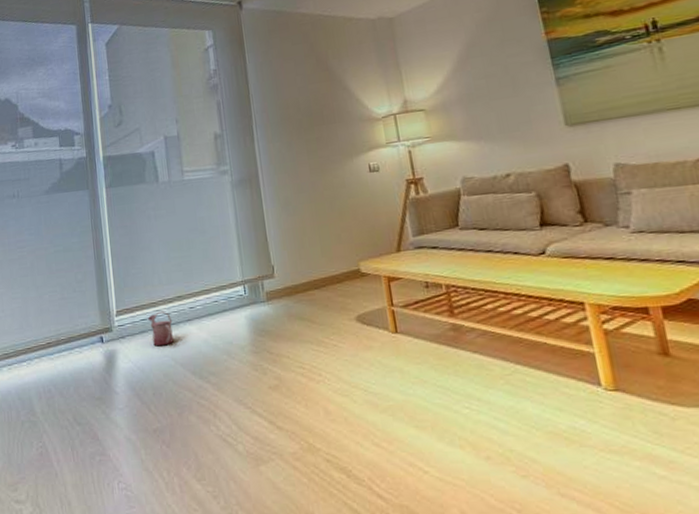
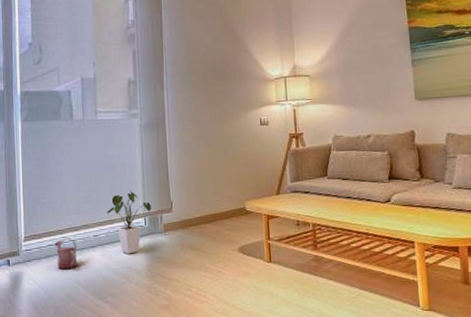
house plant: none [202,255,251,328] -> present [107,190,151,254]

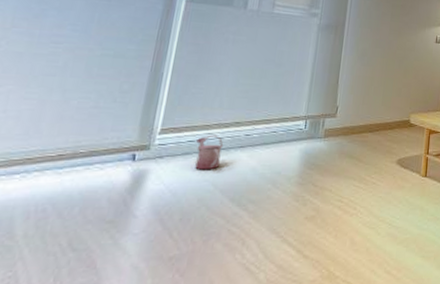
house plant: present [107,190,151,254] -> none [265,90,315,158]

